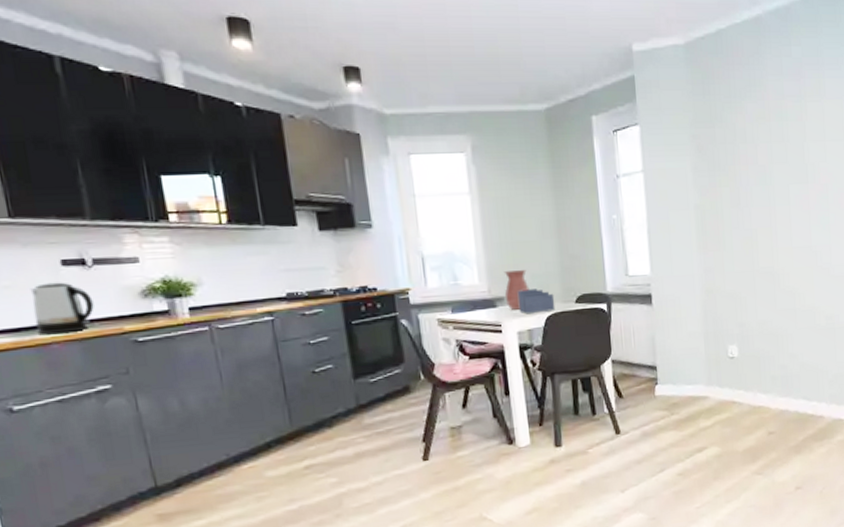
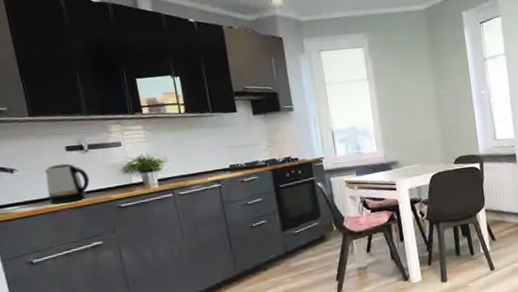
vase: present [503,270,530,310] -> none [396,139,417,171]
books: present [517,289,556,315] -> none [407,153,438,175]

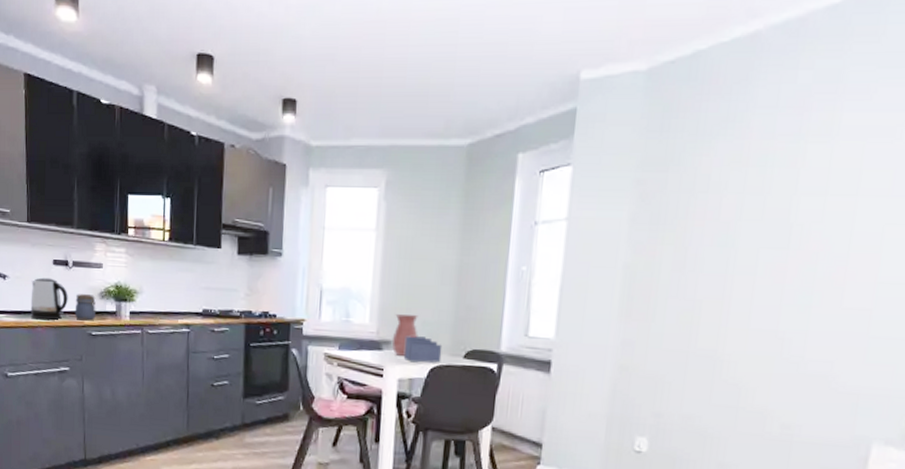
jar: none [97,171,122,197] -> present [74,294,97,321]
vase: none [396,139,417,171] -> present [391,314,418,356]
books: none [407,153,438,175] -> present [403,335,443,363]

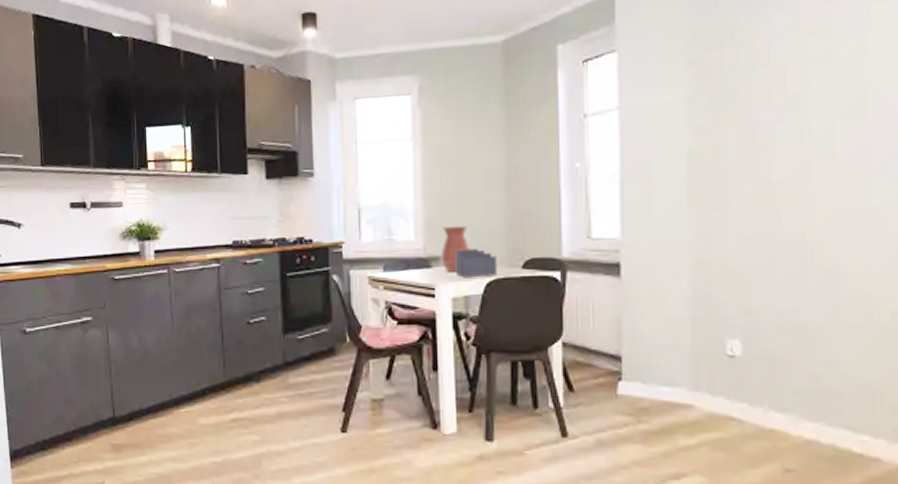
kettle: present [30,277,68,320] -> none [48,222,88,268]
jar: present [74,294,97,321] -> none [95,236,119,265]

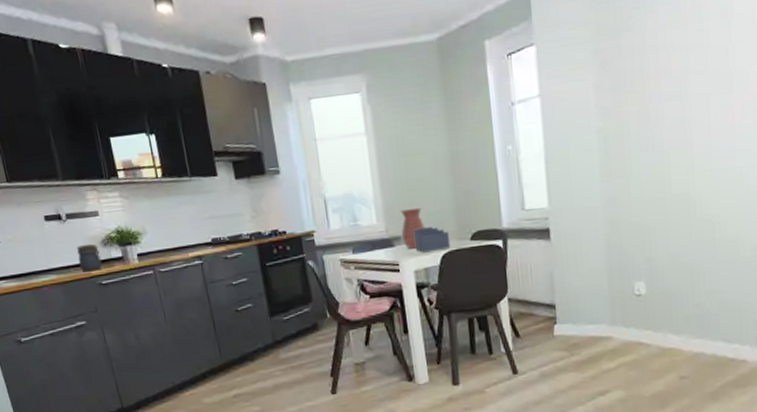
jar: none [95,236,119,265] -> present [77,244,102,272]

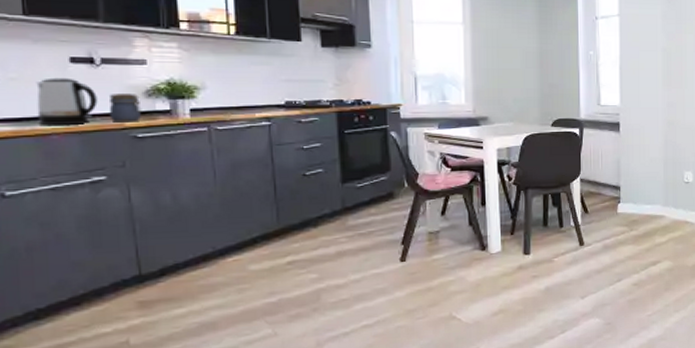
kettle: none [25,235,70,279] -> present [36,77,98,126]
vase: present [400,208,425,249] -> none [488,94,511,129]
books: present [413,227,451,253] -> none [499,112,533,134]

